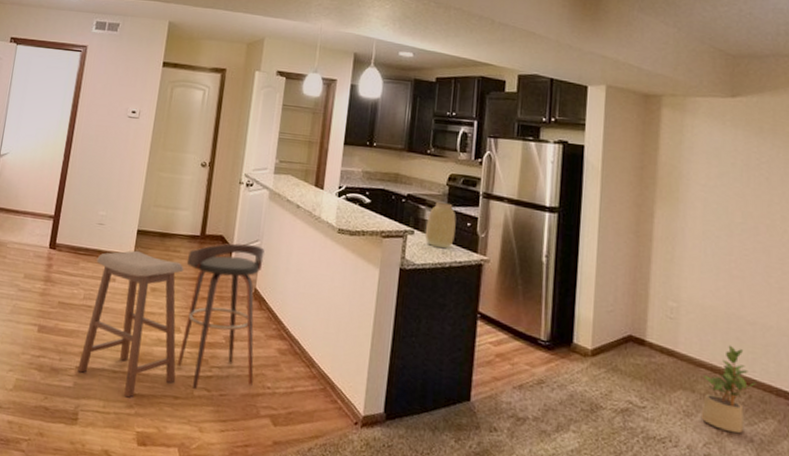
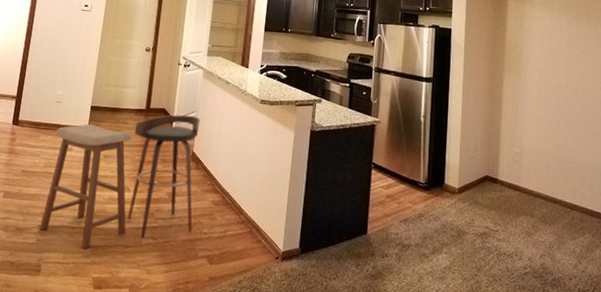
vase: present [425,201,456,249] -> none [331,75,355,114]
potted plant: present [700,345,756,434] -> none [538,179,577,247]

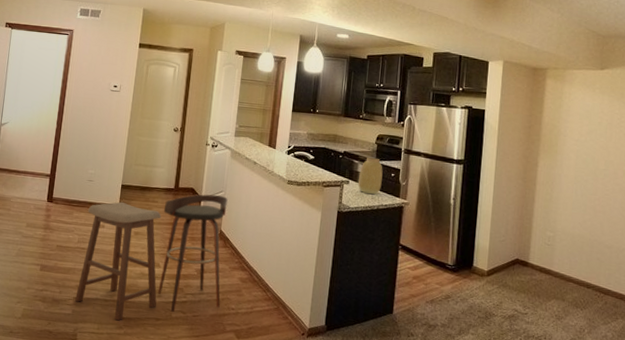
vase: none [331,75,355,114] -> present [358,157,383,195]

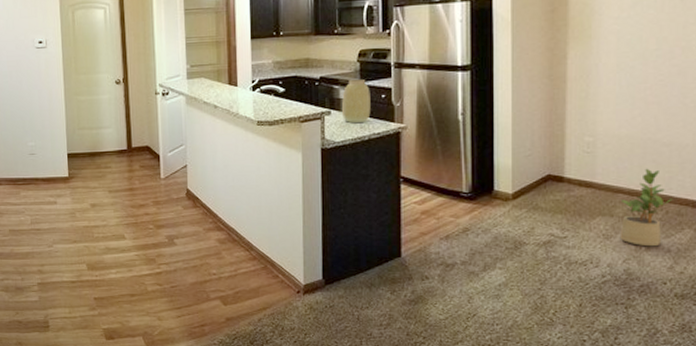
bar stool: present [75,201,162,321] -> none [35,172,129,302]
bar stool: present [157,194,228,312] -> none [119,149,199,285]
potted plant: none [568,264,611,331] -> present [619,168,673,247]

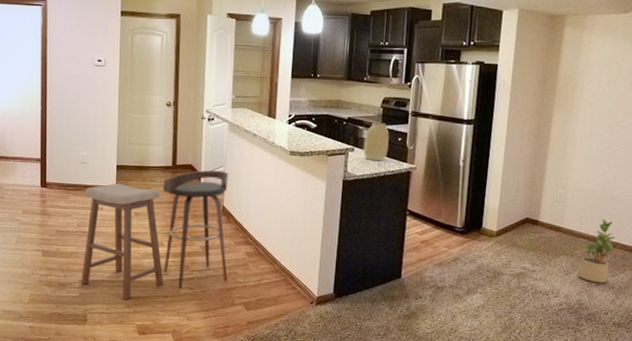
bar stool: none [35,172,129,302] -> present [81,183,164,300]
bar stool: none [119,149,199,285] -> present [162,170,229,289]

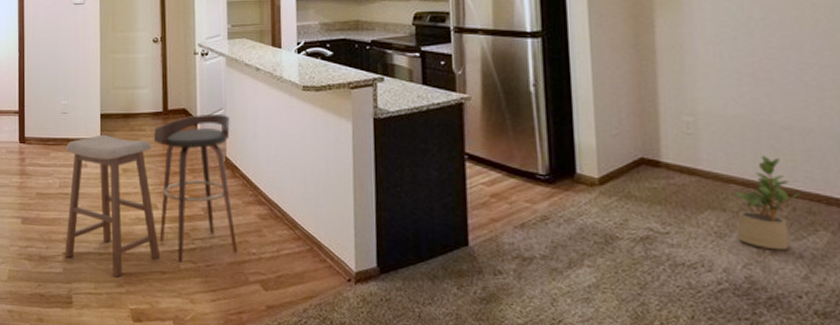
vase: present [364,122,389,161] -> none [396,43,429,92]

